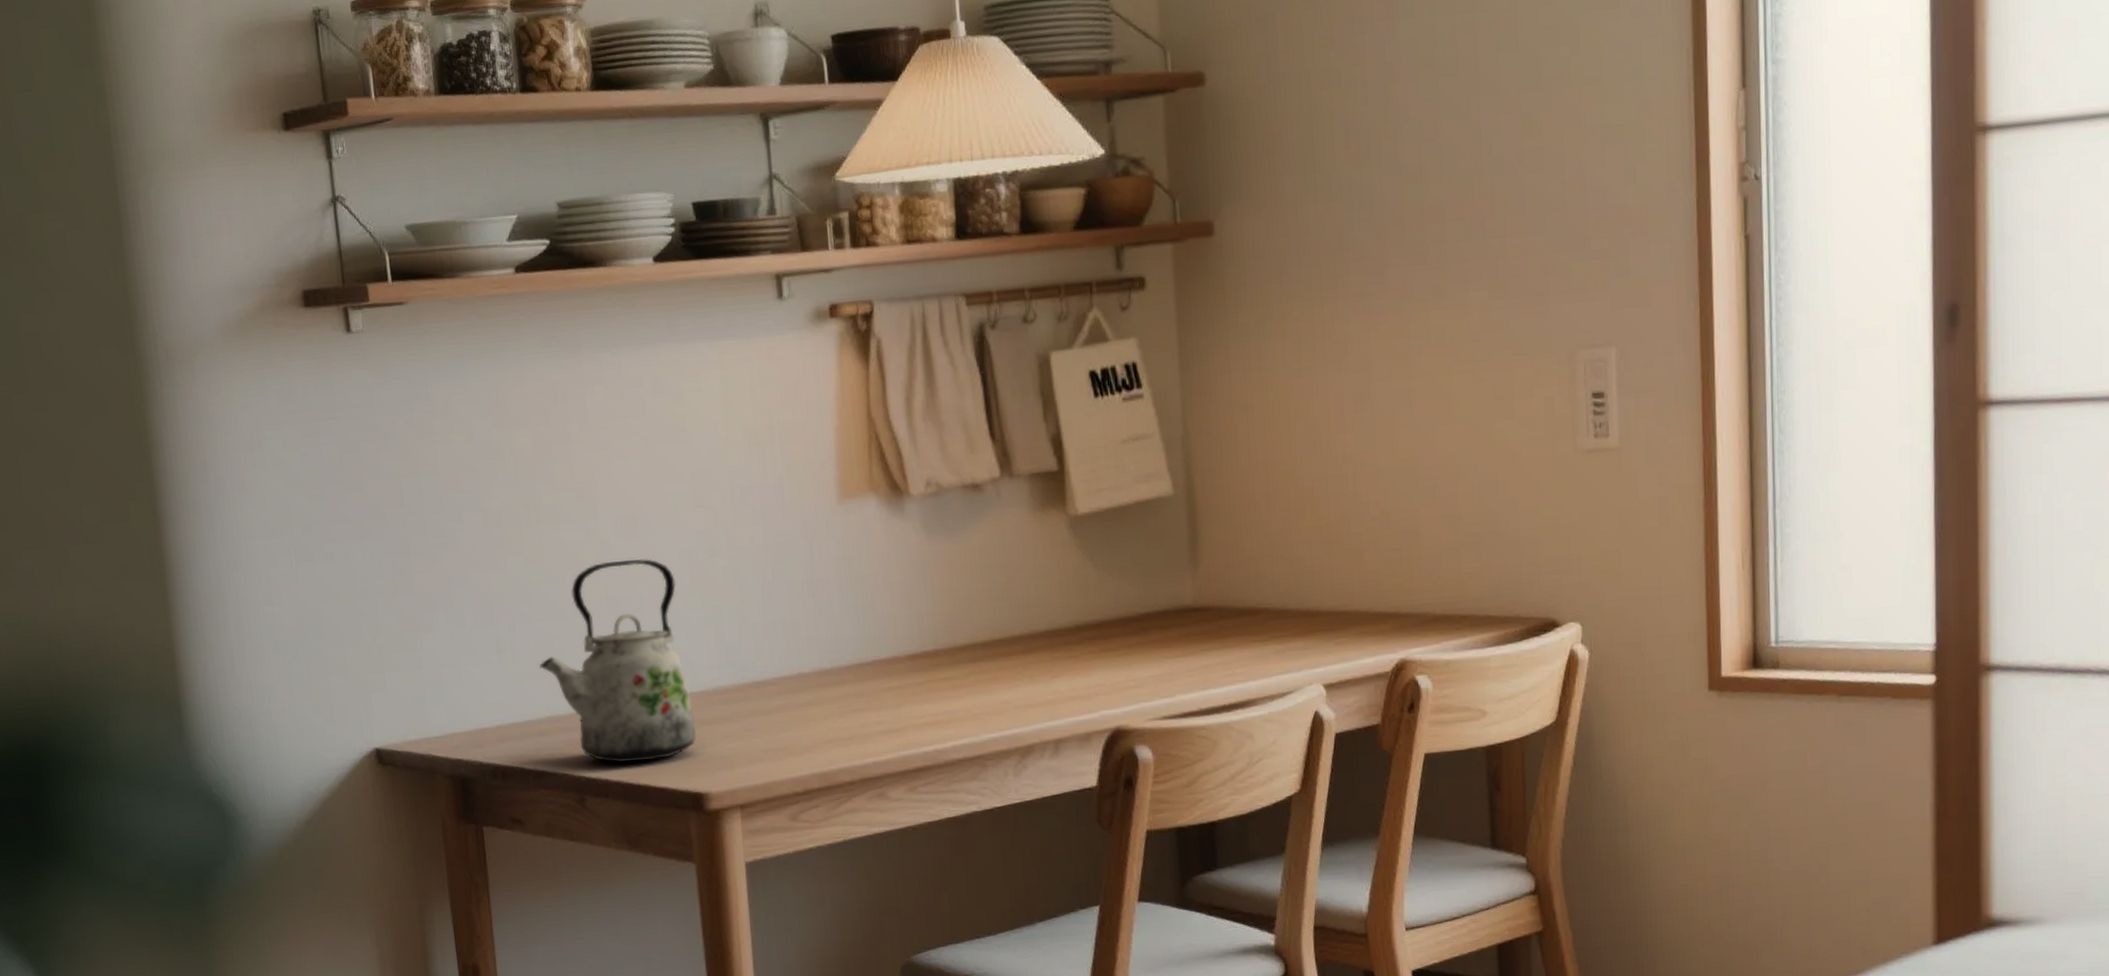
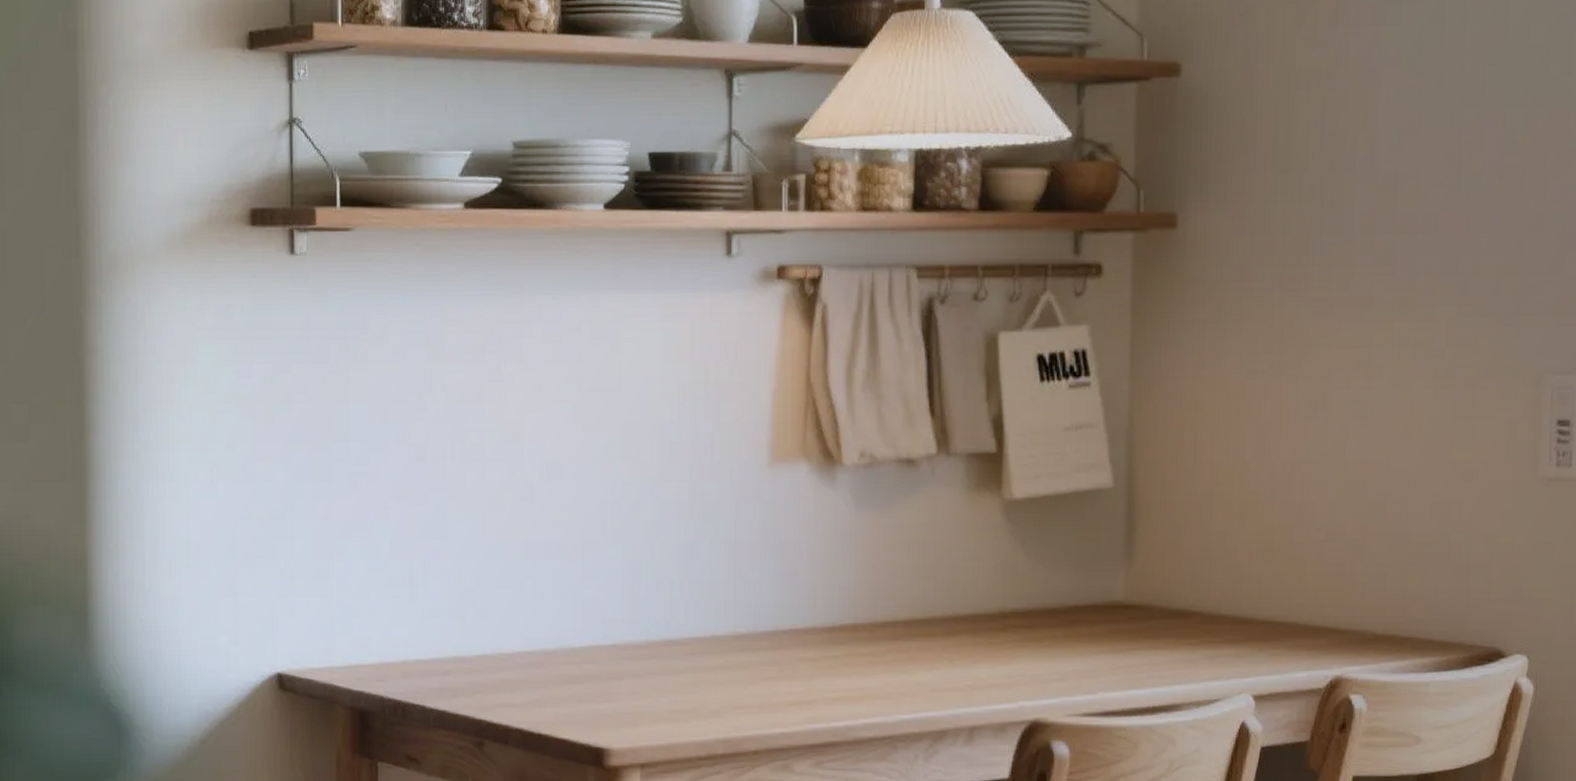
kettle: present [540,559,697,763] -> none [451,505,603,711]

